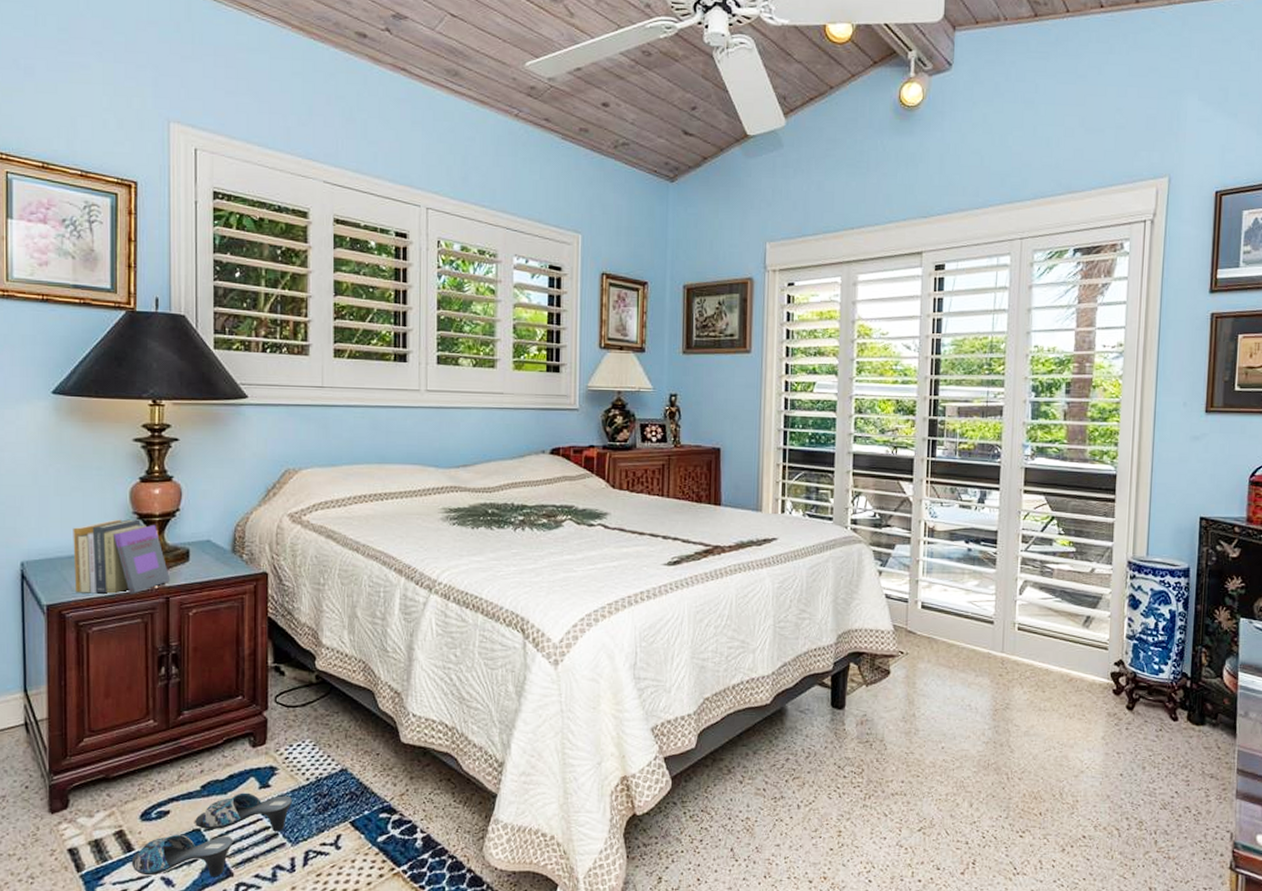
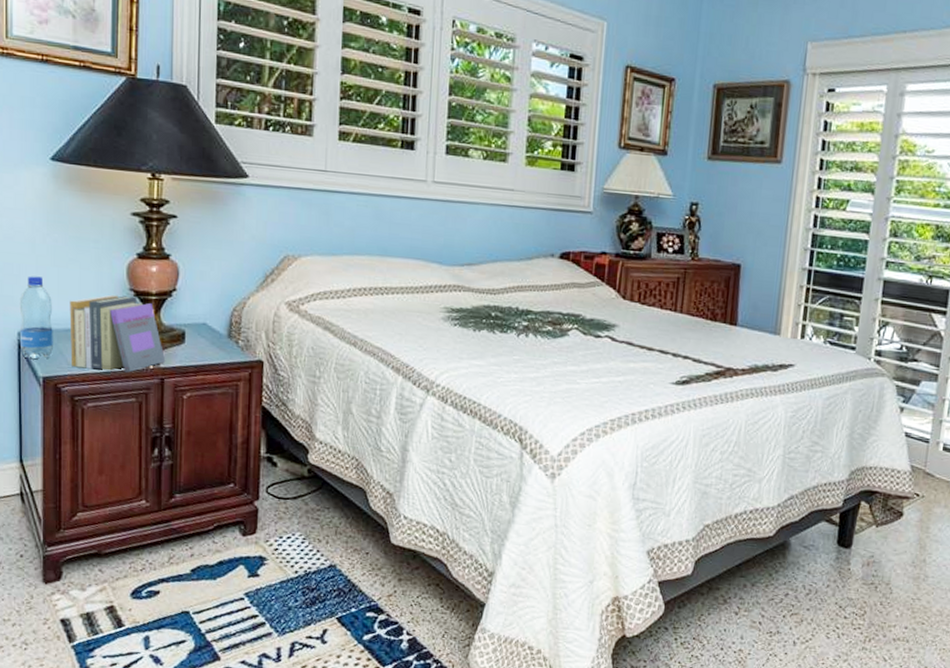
bottle: none [22,506,57,588] -> present [19,276,53,360]
slippers: present [132,792,292,877] -> none [122,579,280,660]

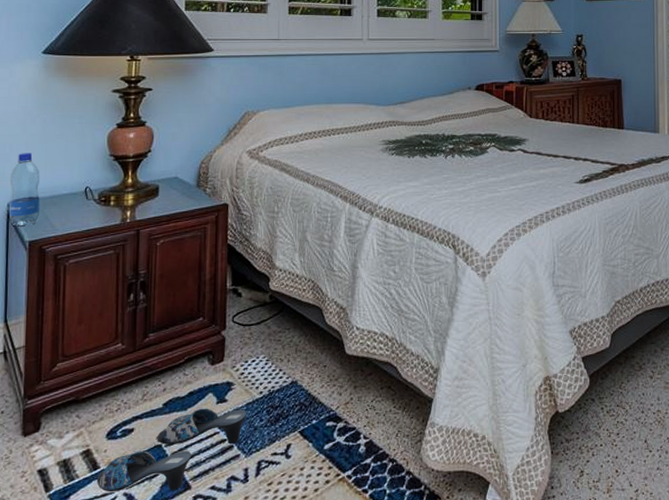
books: present [69,294,165,373] -> none [55,161,140,229]
slippers: none [122,579,280,660] -> present [97,408,246,492]

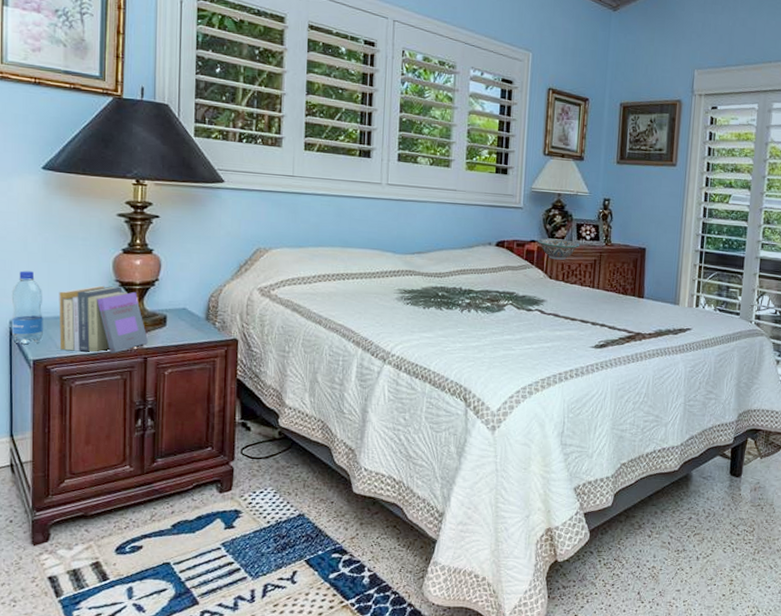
books: none [55,161,140,229] -> present [59,285,148,354]
slippers: present [97,408,246,492] -> none [107,532,254,605]
decorative bowl: none [516,78,557,99] -> present [538,238,580,261]

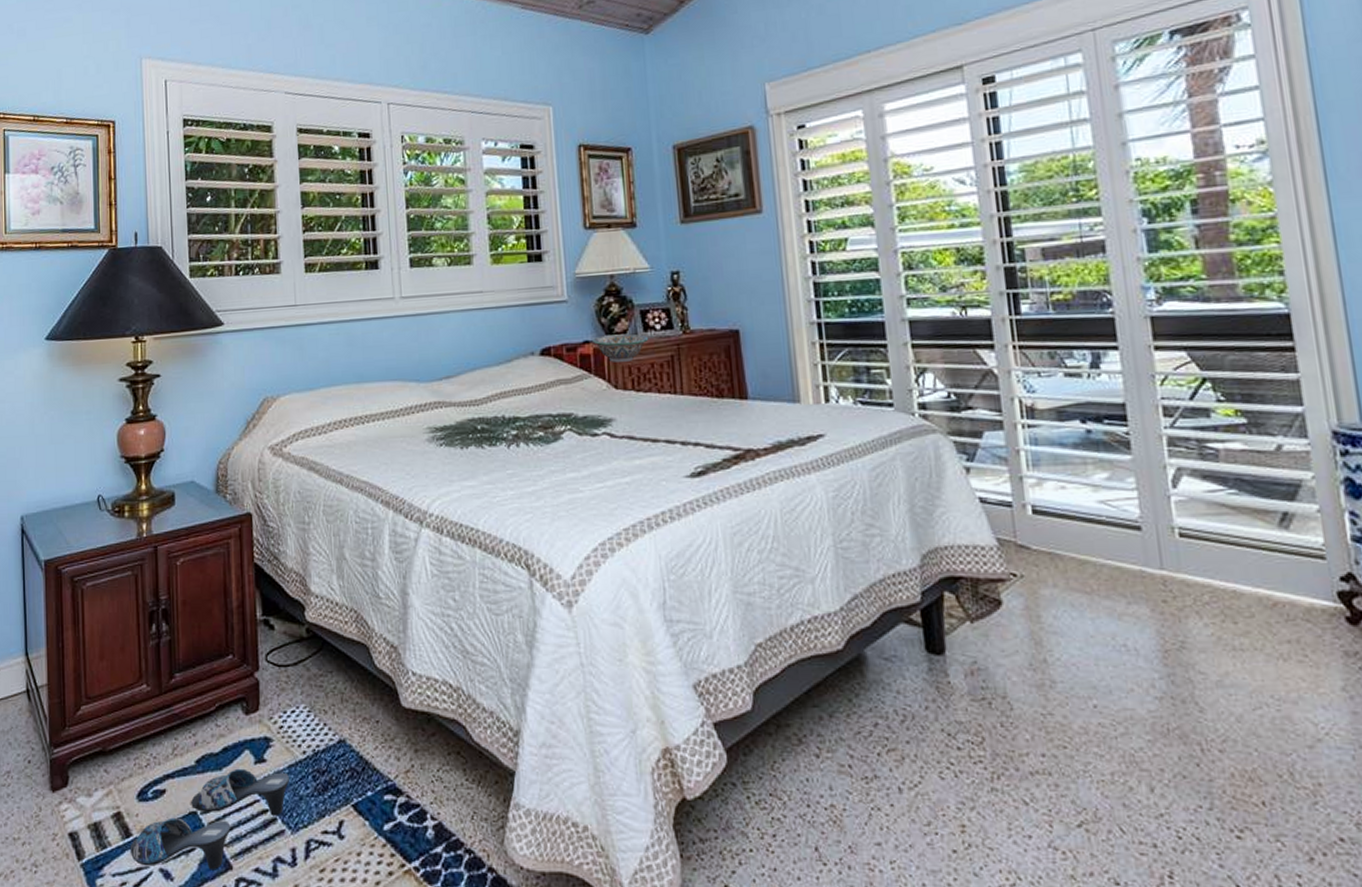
bottle: present [11,270,43,345] -> none [21,456,53,543]
books: present [59,285,148,354] -> none [66,463,157,546]
slippers: none [107,532,254,605] -> present [131,768,289,870]

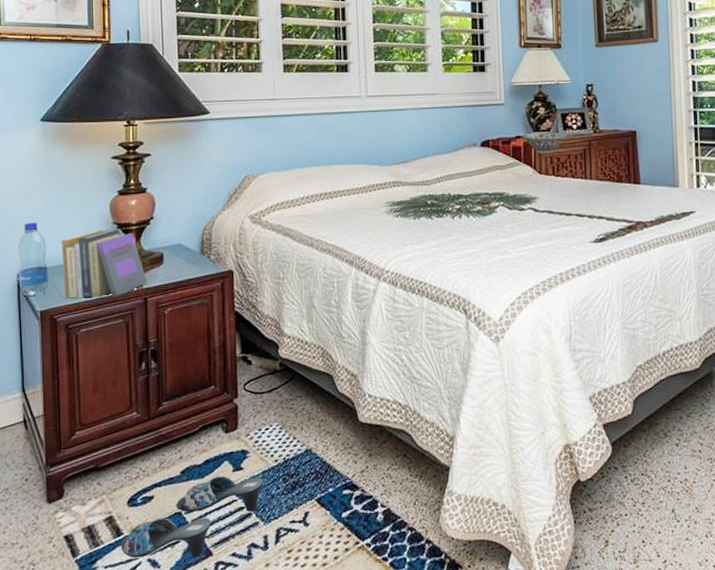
bottle: none [21,456,53,543] -> present [17,222,48,297]
books: none [66,463,157,546] -> present [61,229,147,299]

